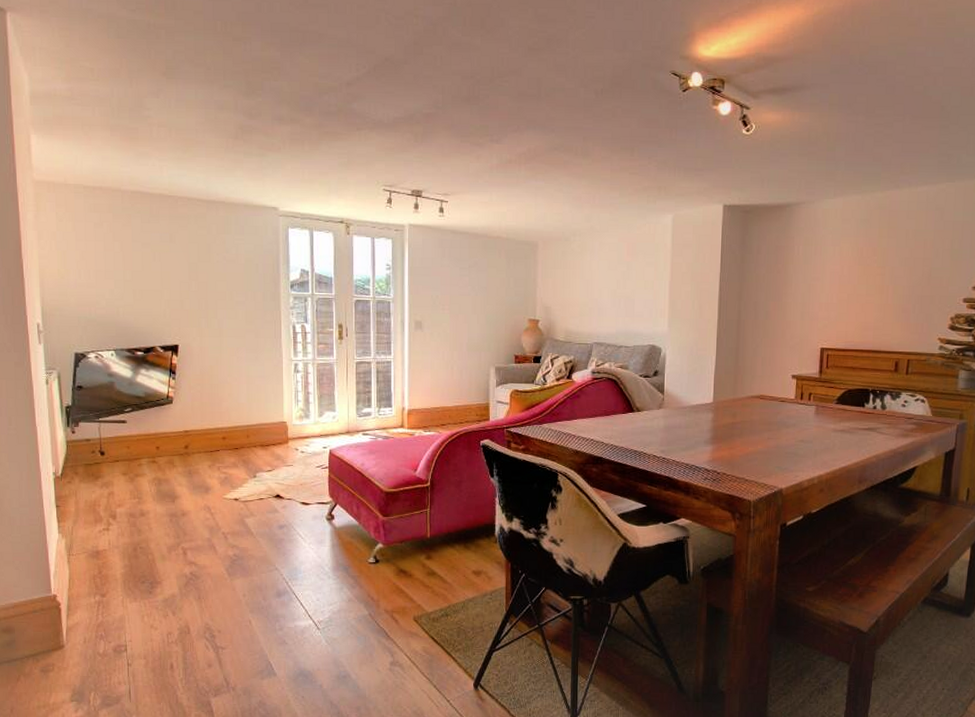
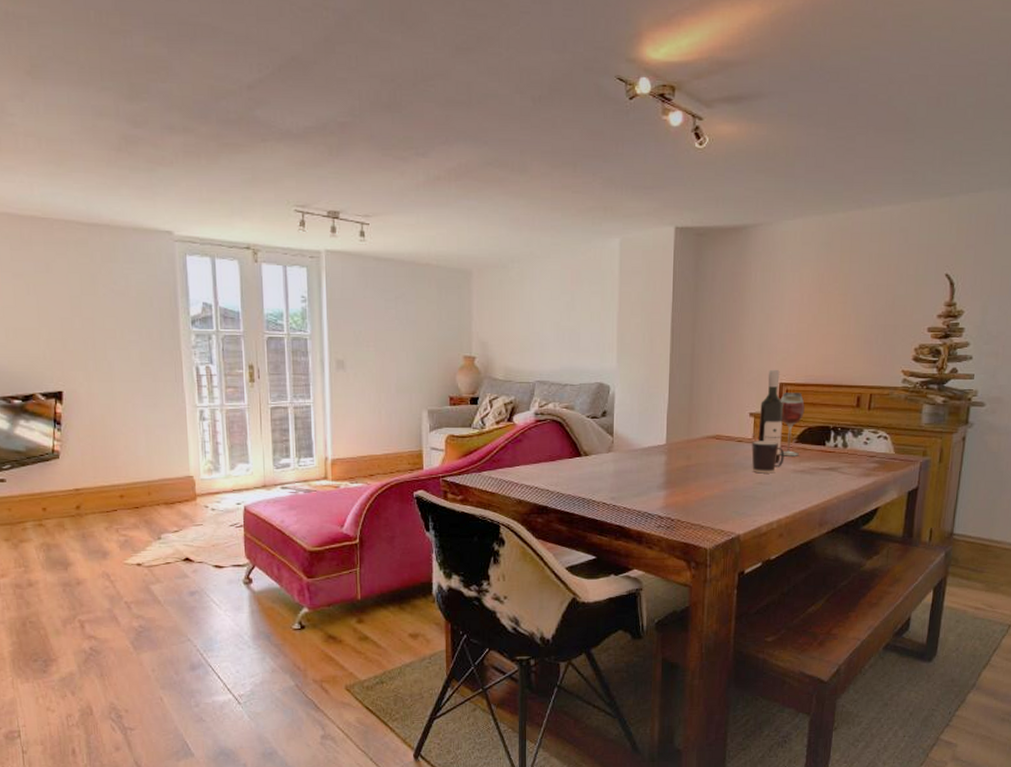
mug: none [794,401,825,432] -> present [751,441,785,474]
bottle: none [800,336,824,422] -> present [758,370,783,463]
wineglass: none [821,357,845,417] -> present [780,393,805,456]

